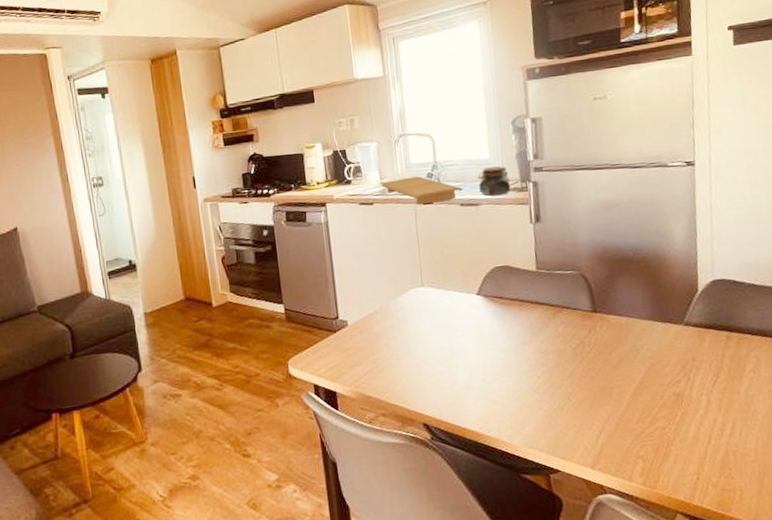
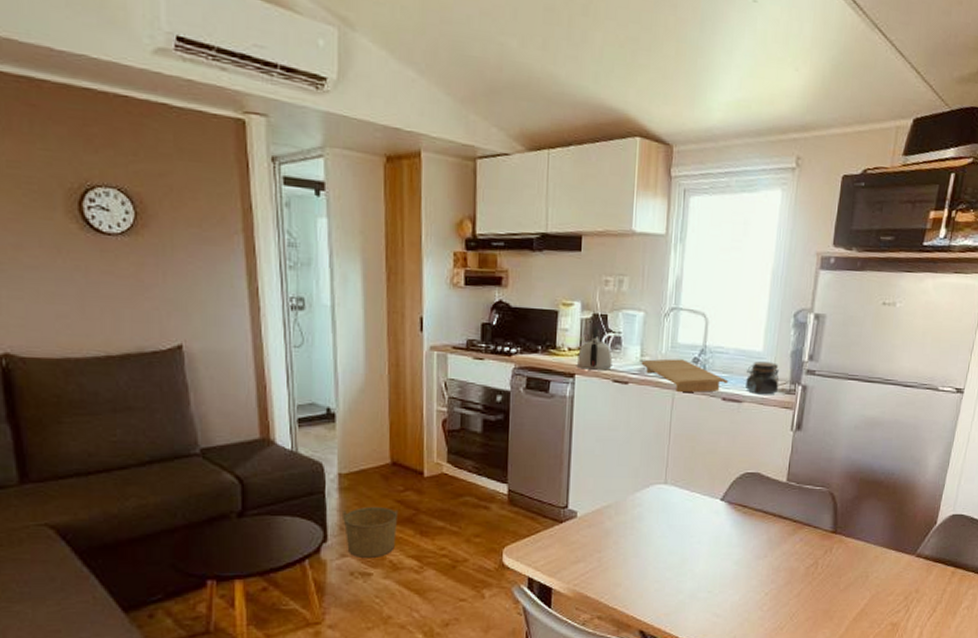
basket: none [151,336,197,382] -> present [343,506,399,558]
kettle: none [325,160,357,198] -> present [577,326,613,372]

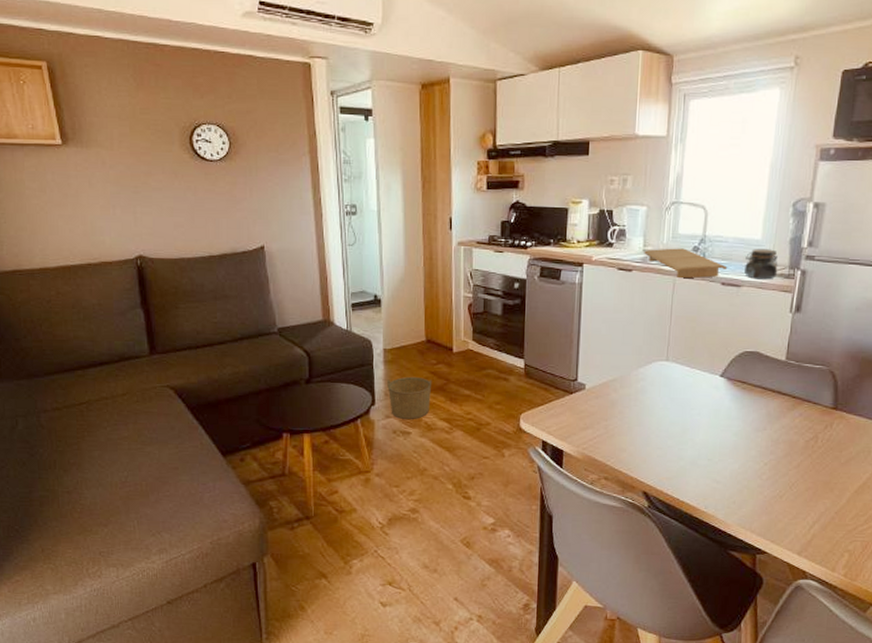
kettle: present [577,326,613,372] -> none [585,221,618,261]

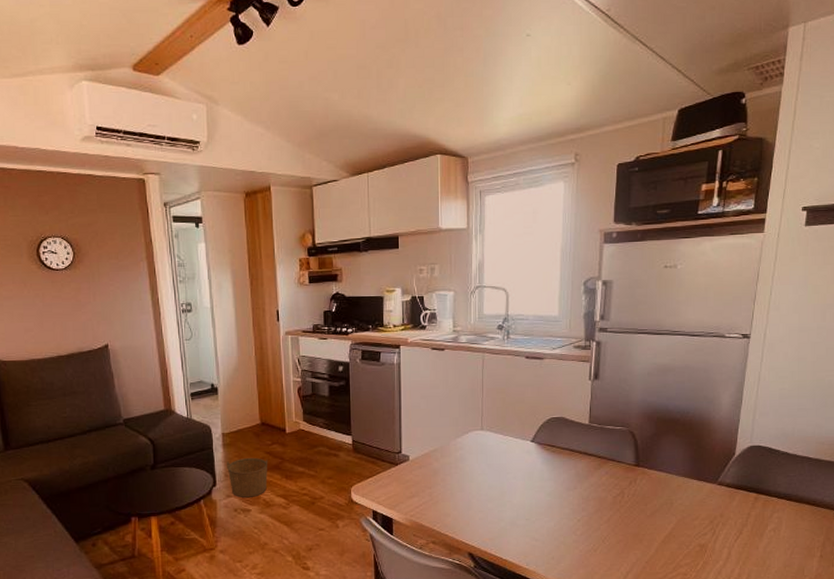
cutting board: present [644,248,728,279] -> none [454,327,530,355]
jar: present [744,249,778,280] -> none [546,324,575,352]

